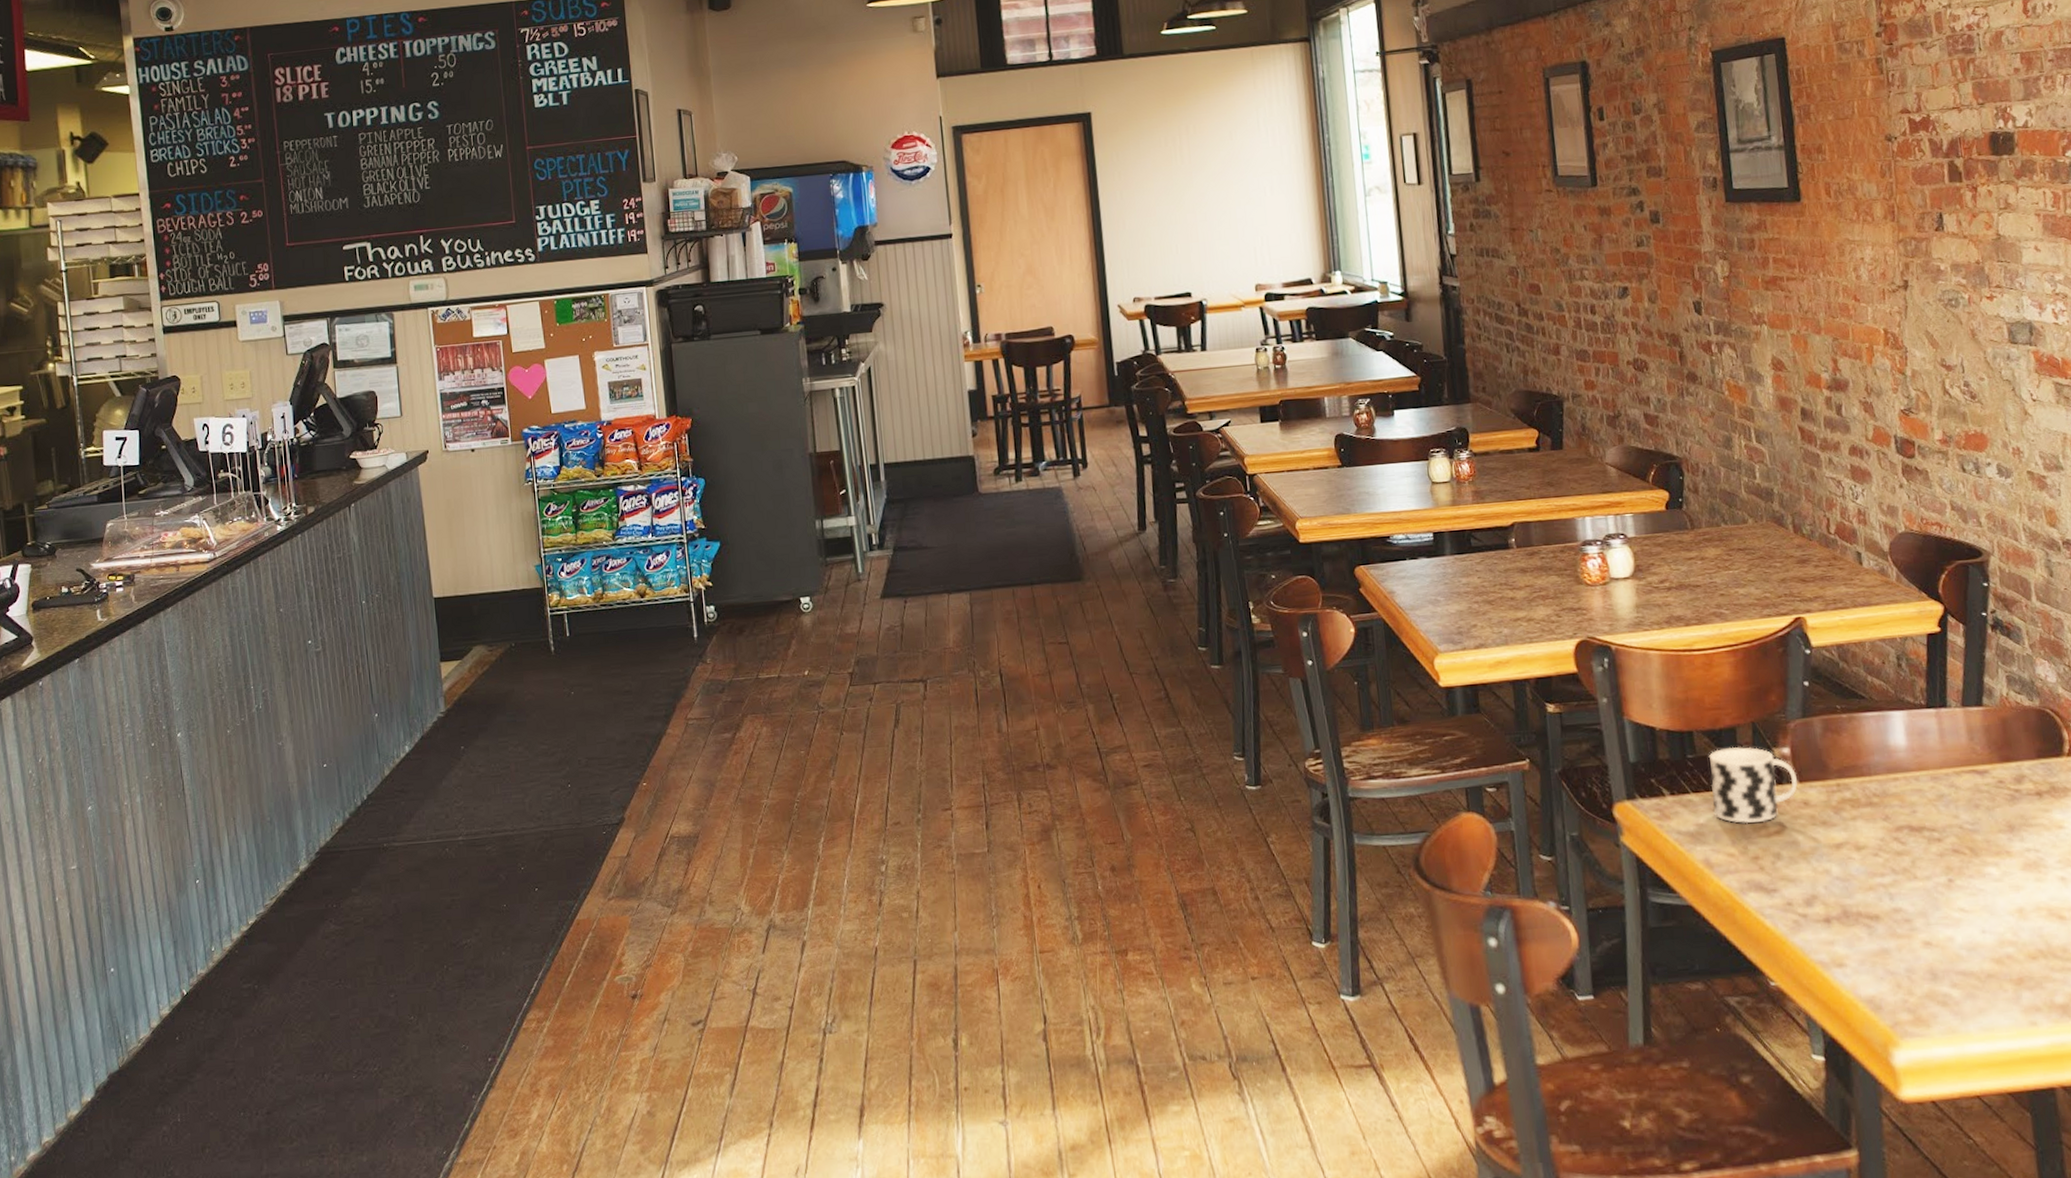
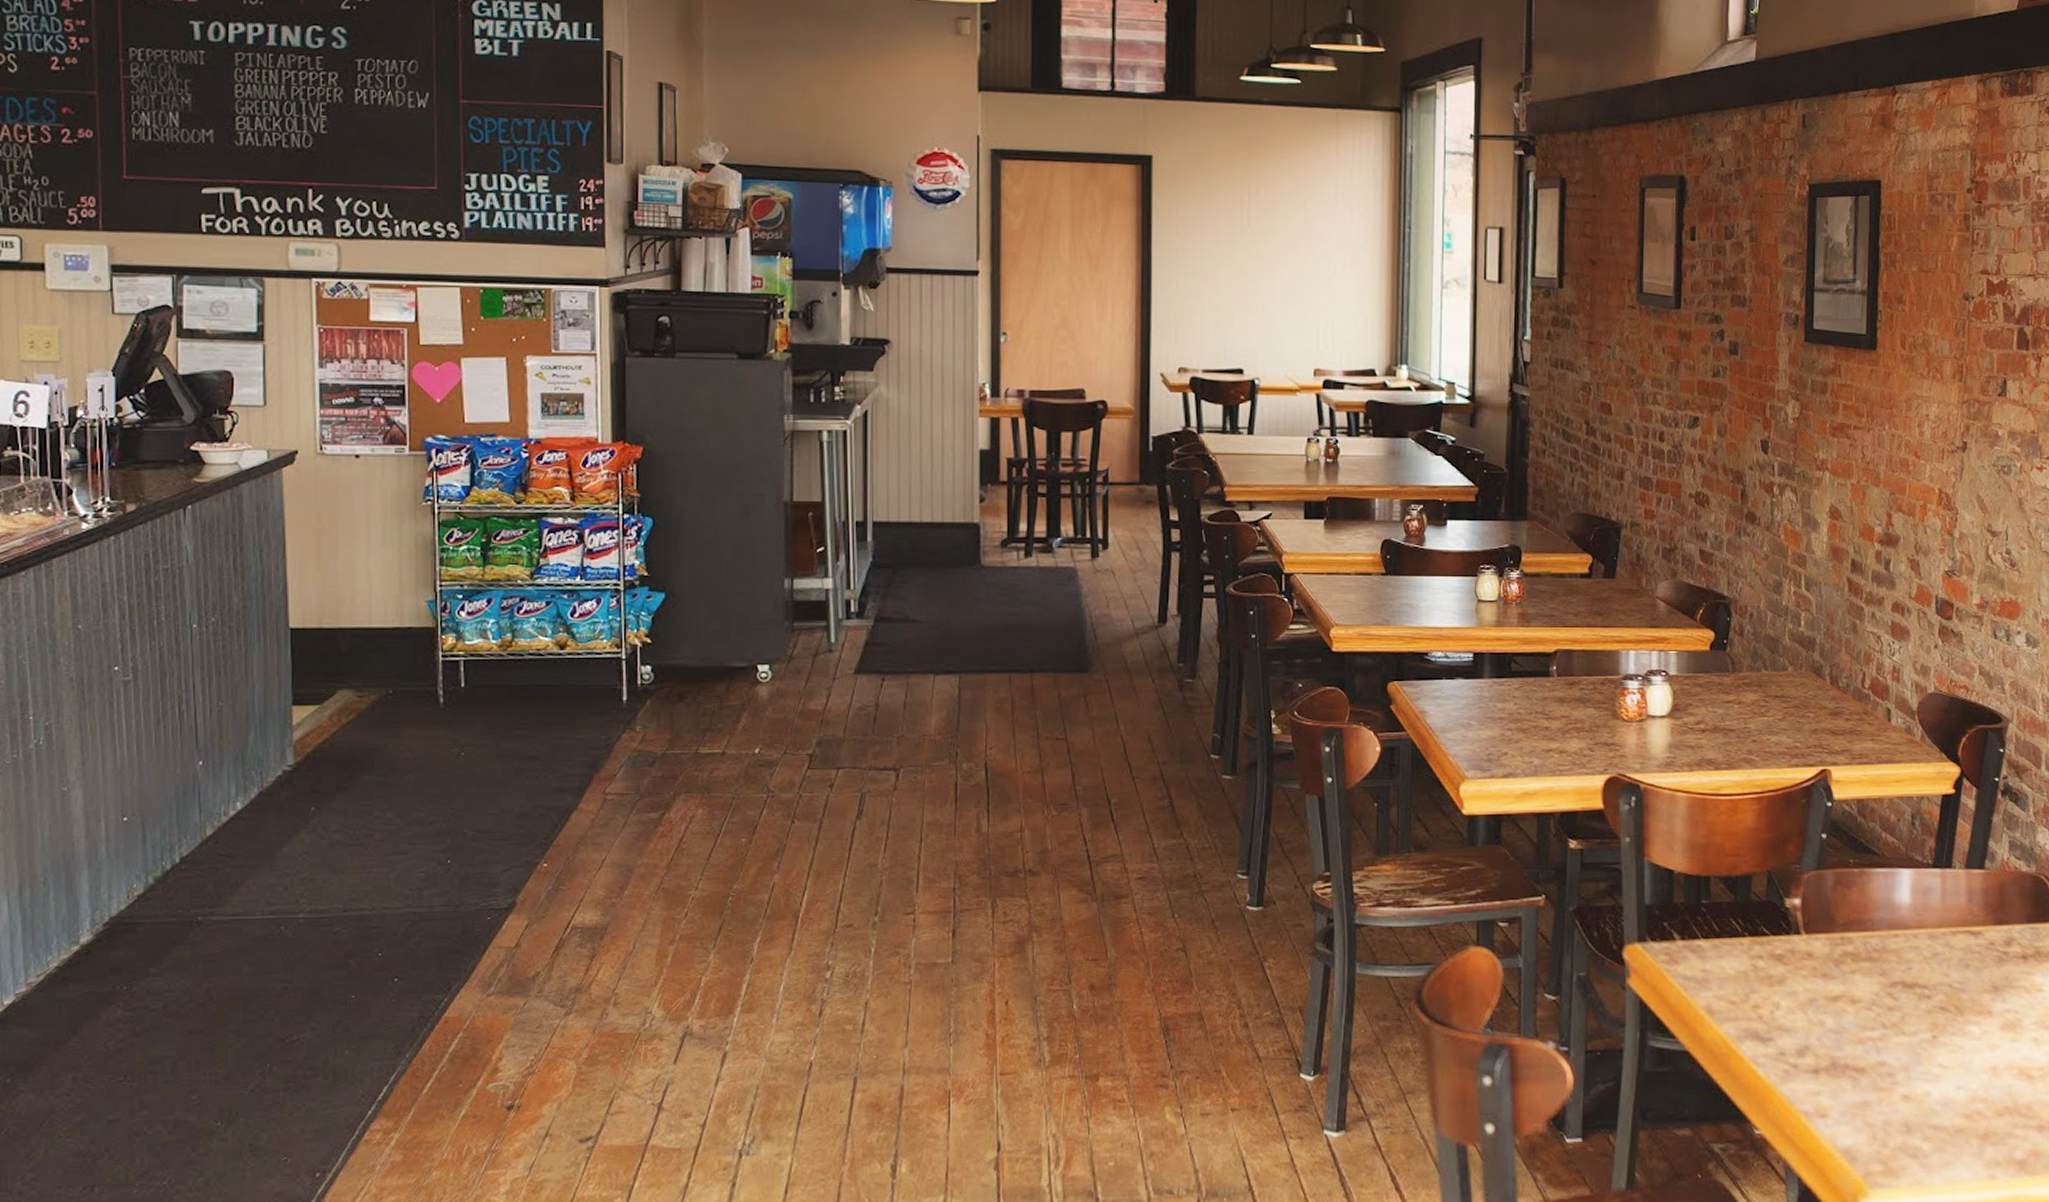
cup: present [1708,746,1798,824] -> none [1720,894,1805,973]

